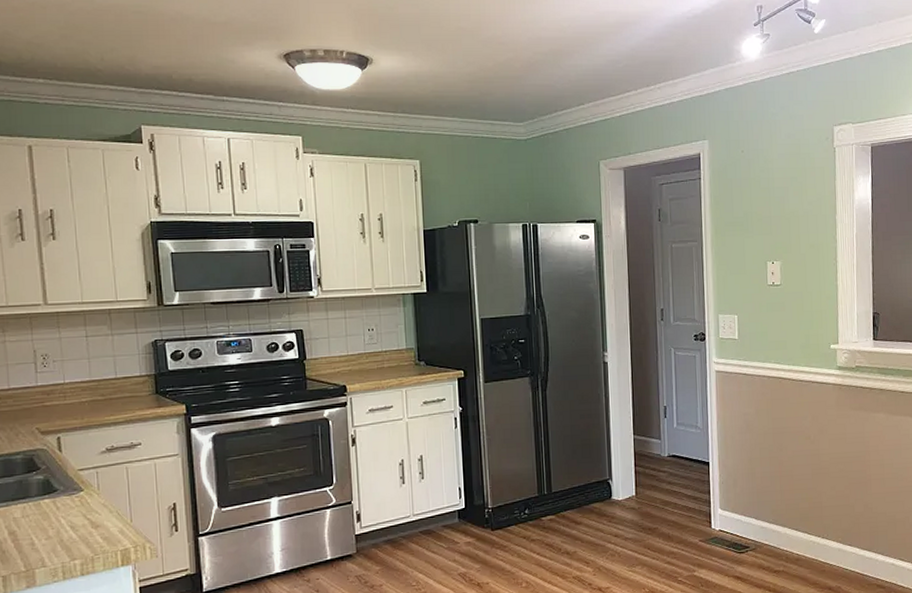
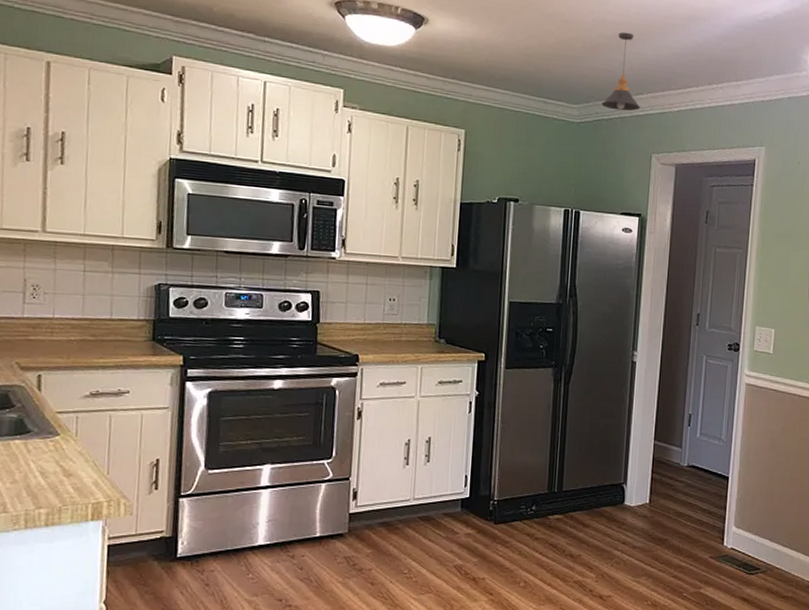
pendant light: none [546,46,584,123] -> present [601,32,641,111]

